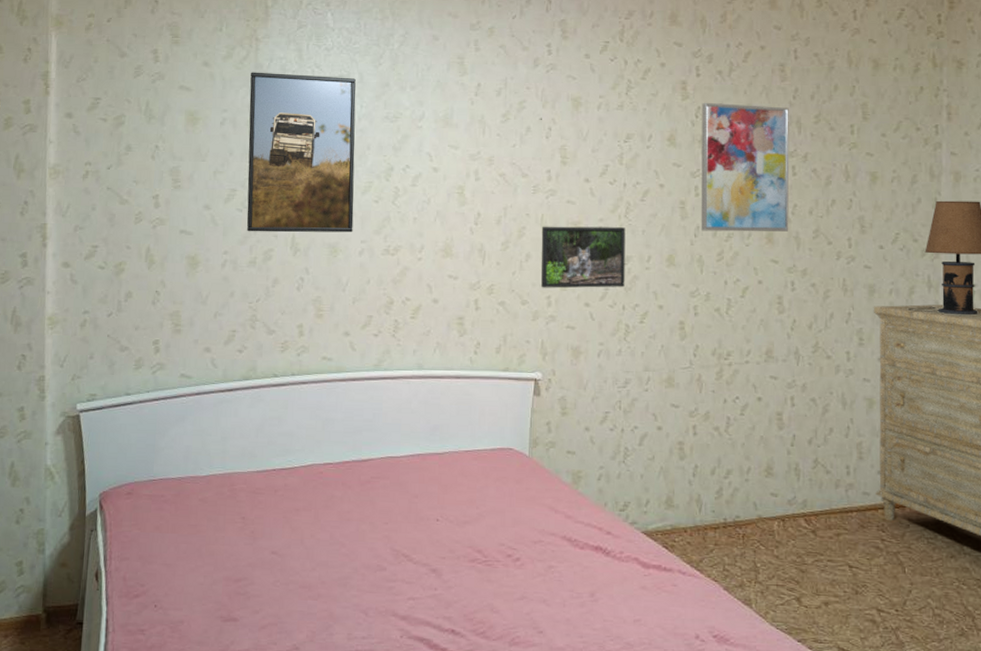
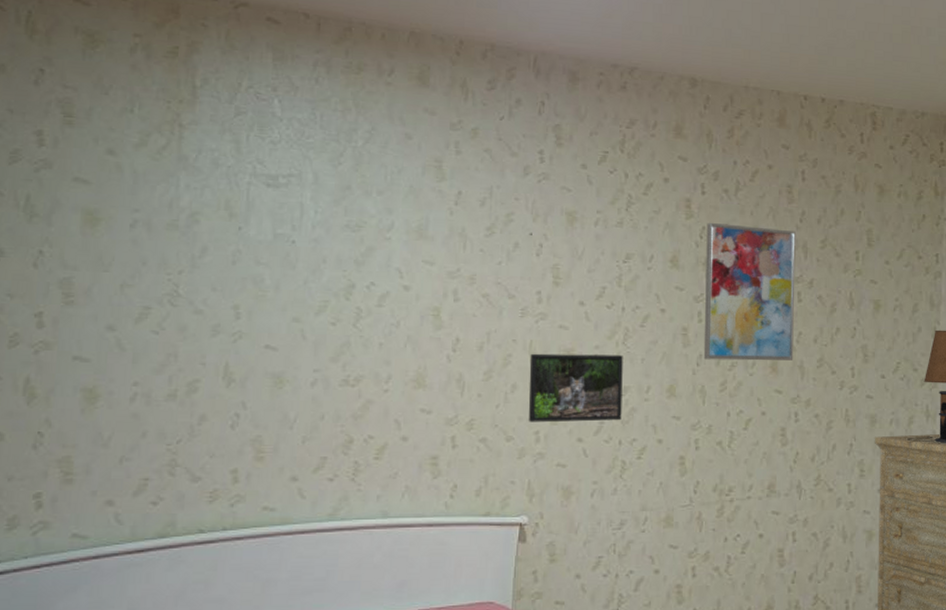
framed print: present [246,72,356,233] -> none [164,164,310,360]

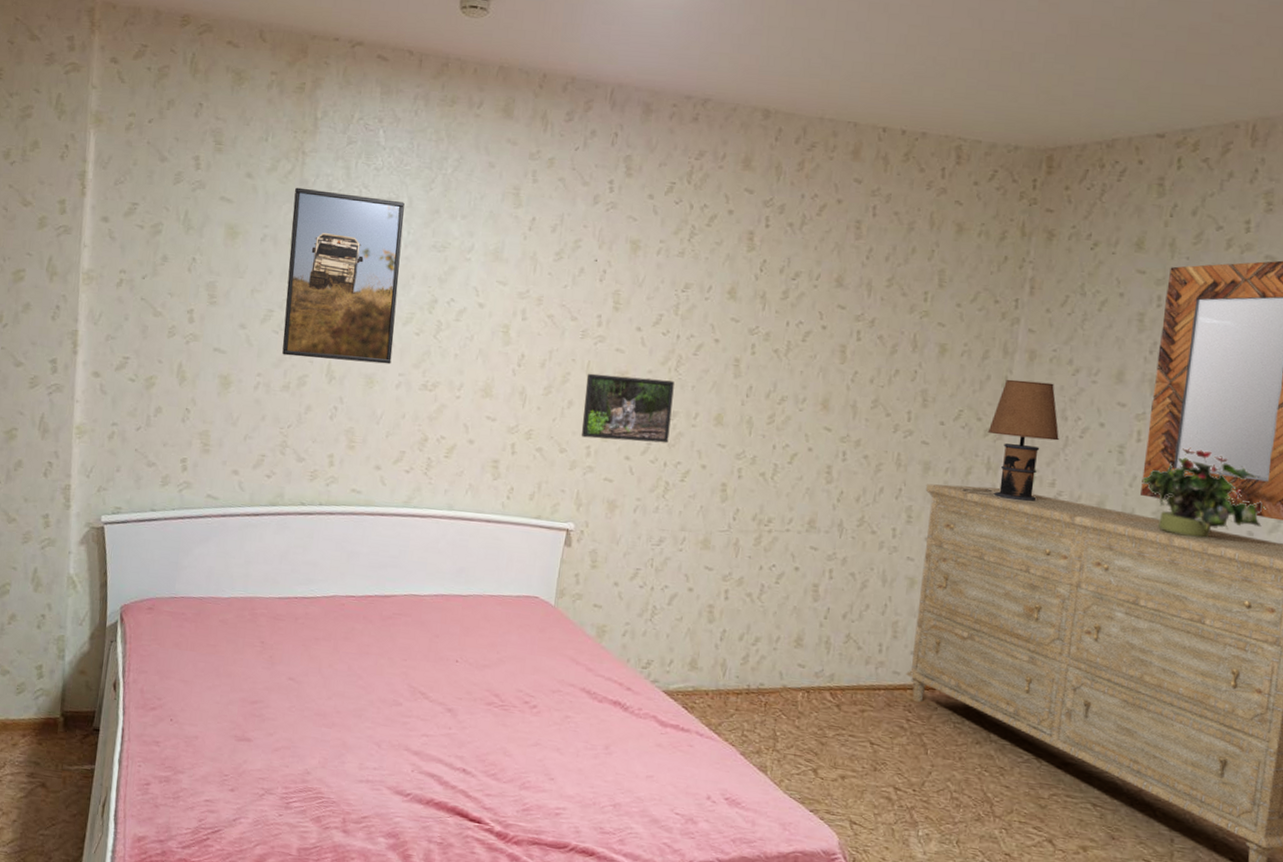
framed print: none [164,164,310,360] -> present [282,187,405,365]
wall art: present [703,223,796,361] -> none [753,256,861,399]

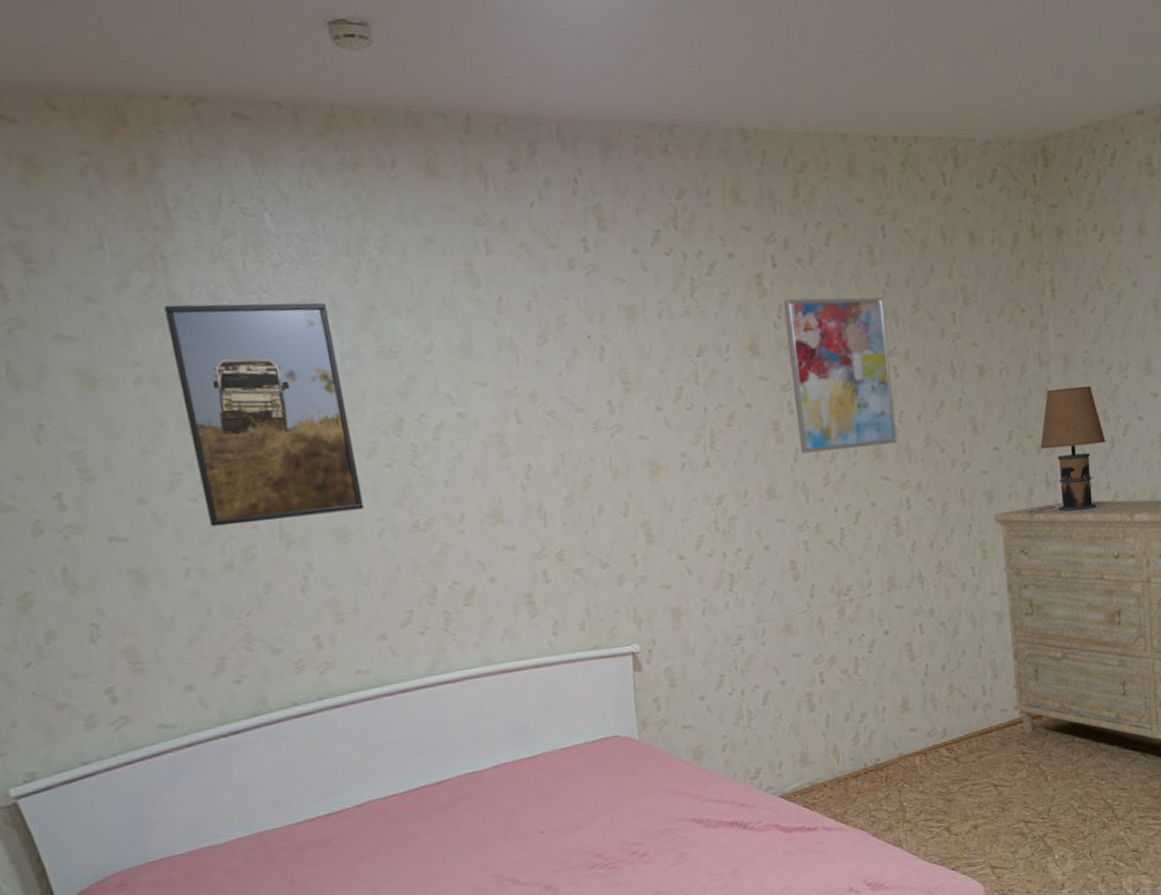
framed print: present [582,373,675,444] -> none [611,460,722,546]
wall art: none [753,256,861,399] -> present [783,297,898,454]

